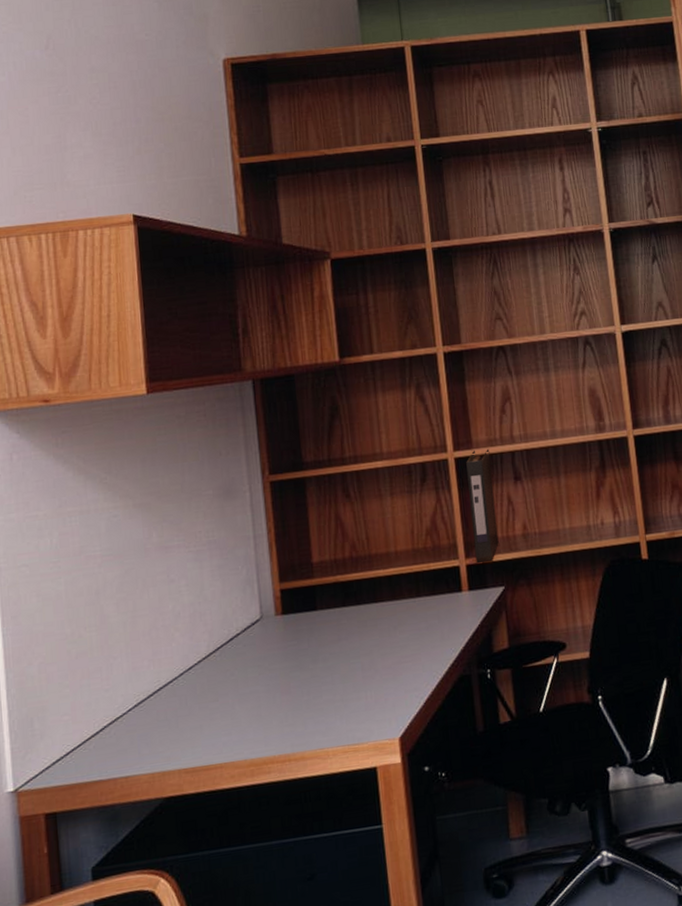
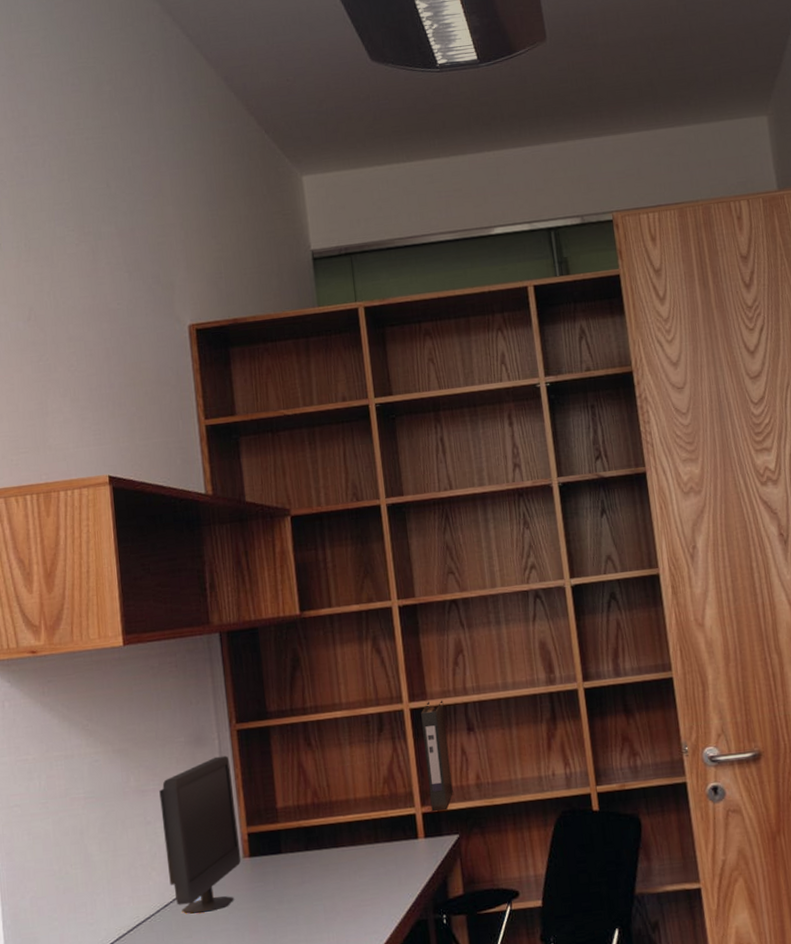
computer monitor: none [184,508,273,676] -> present [159,755,242,914]

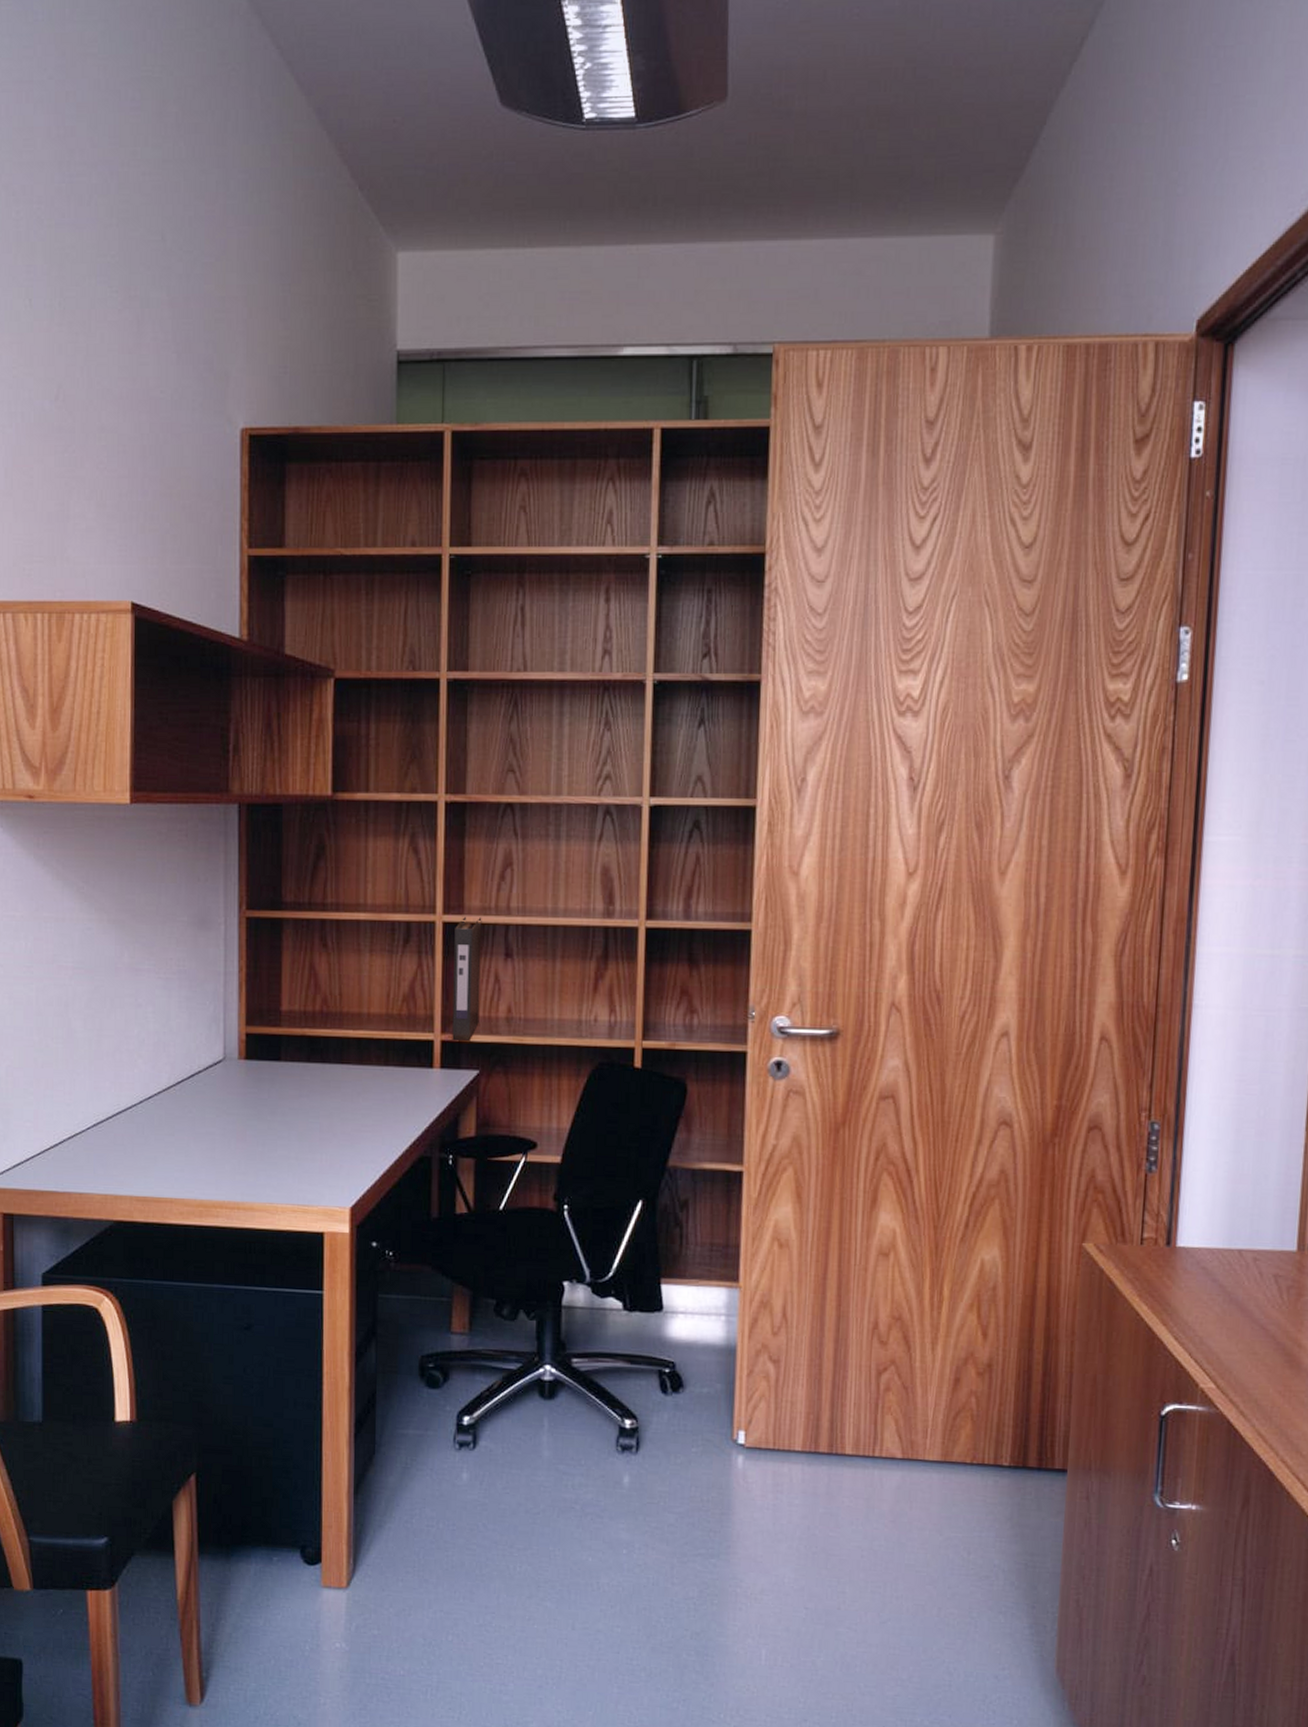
computer monitor: present [159,755,242,914] -> none [154,944,236,1111]

